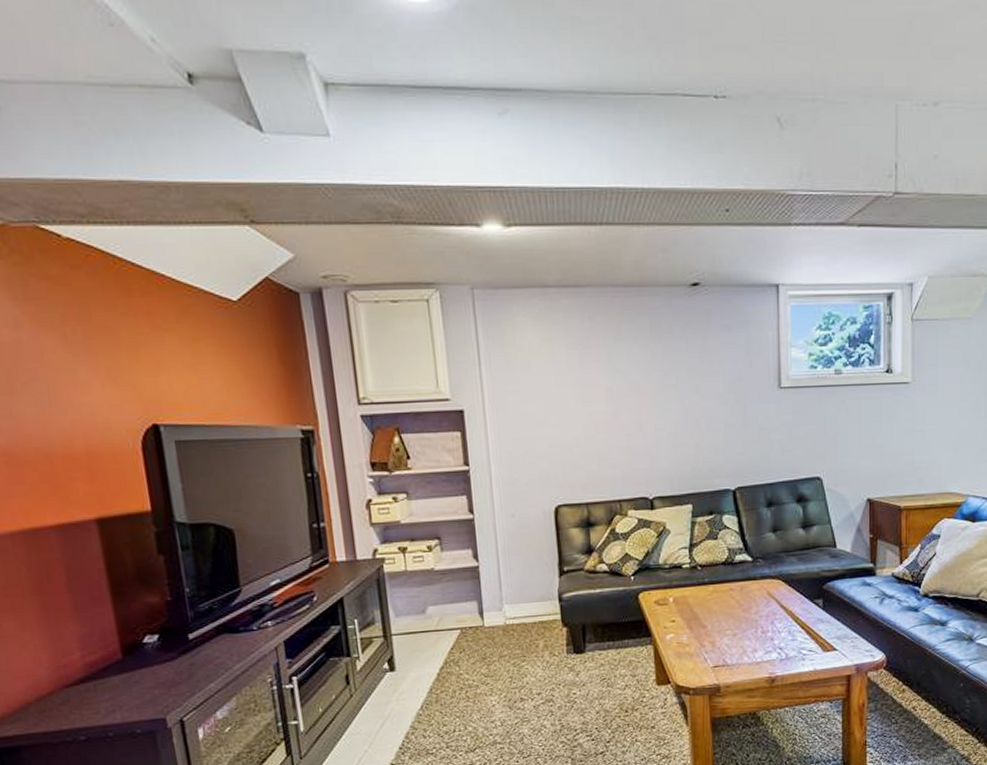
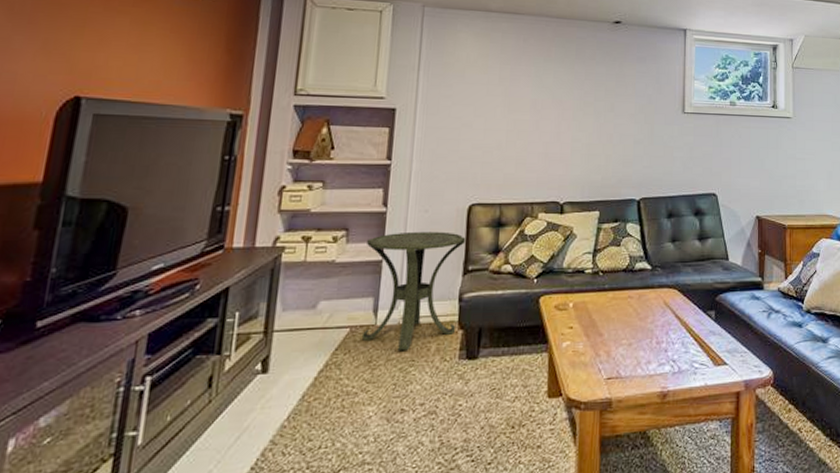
side table: none [460,535,559,649] -> present [361,231,466,351]

